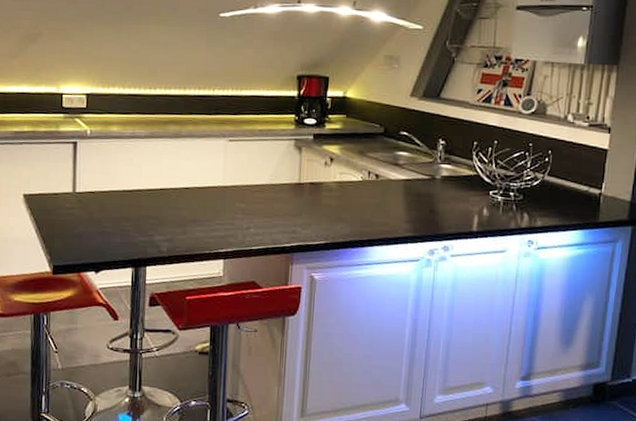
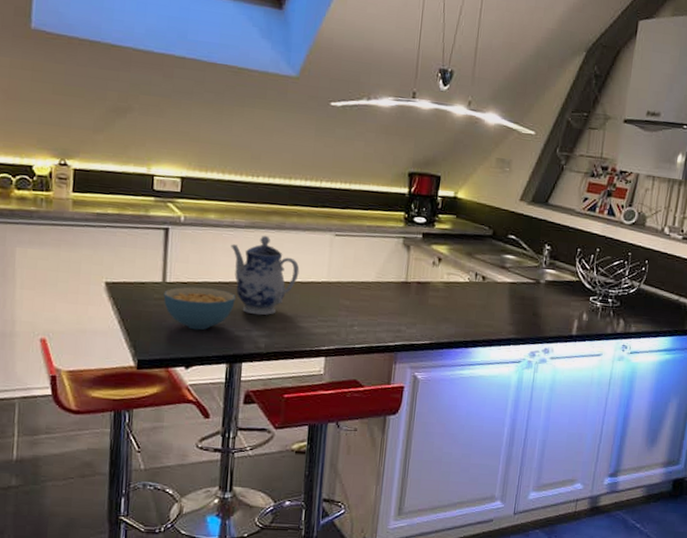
cereal bowl: none [74,196,138,237] -> present [163,287,236,330]
teapot: none [133,144,197,221] -> present [231,235,300,316]

